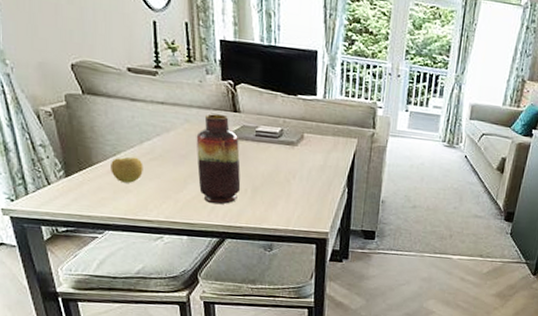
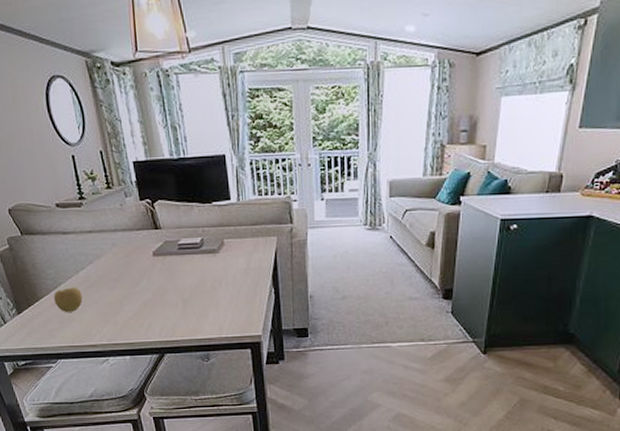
vase: present [196,113,241,205] -> none [124,234,172,322]

